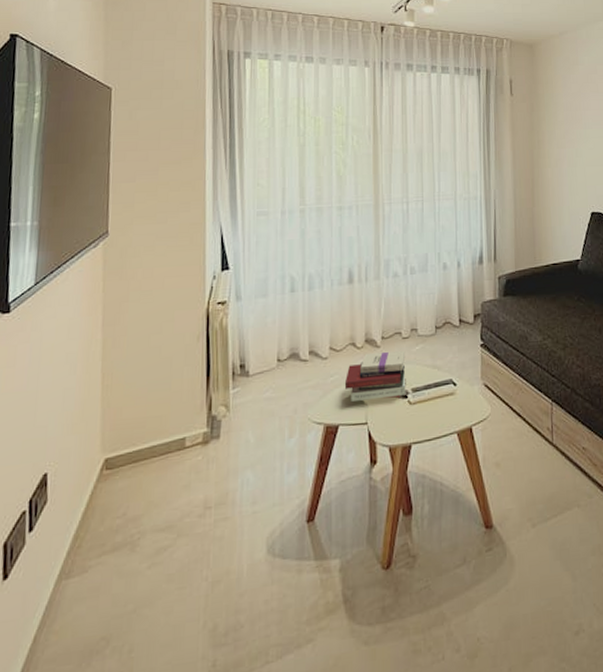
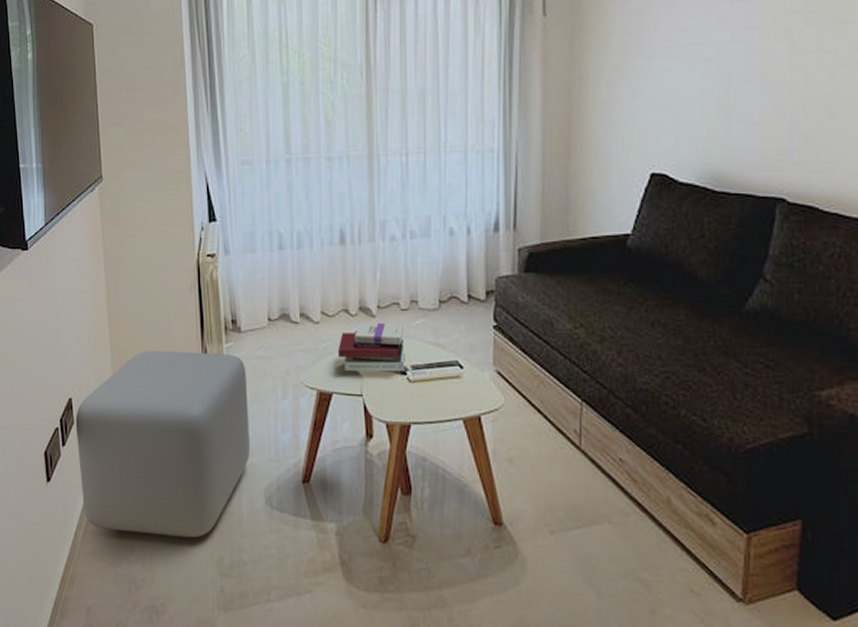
pouf: none [48,400,254,624] -> present [75,350,251,538]

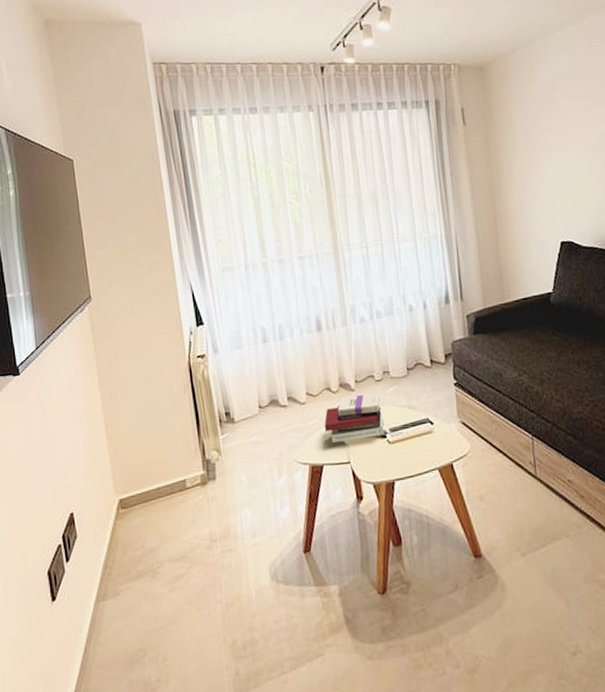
pouf: present [75,350,251,538] -> none [78,444,253,638]

